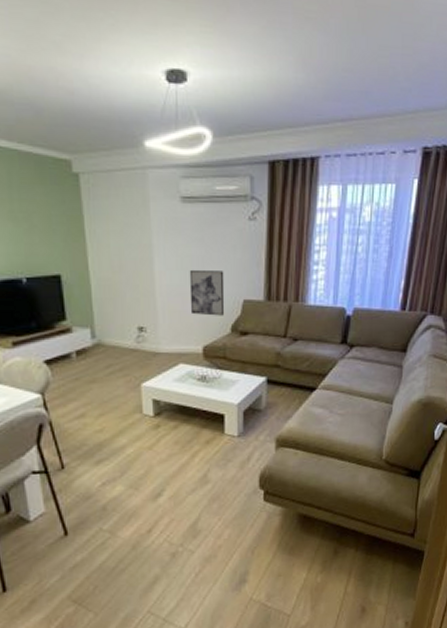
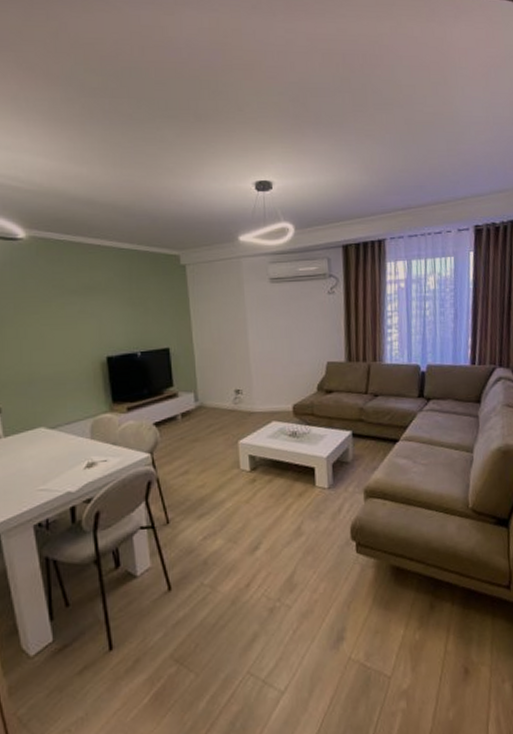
wall art: present [189,269,225,316] -> none [278,337,311,378]

